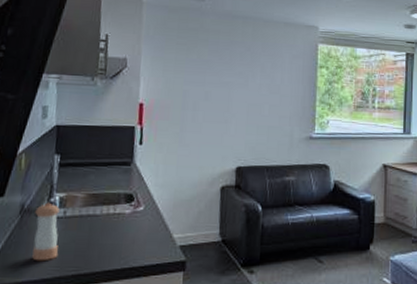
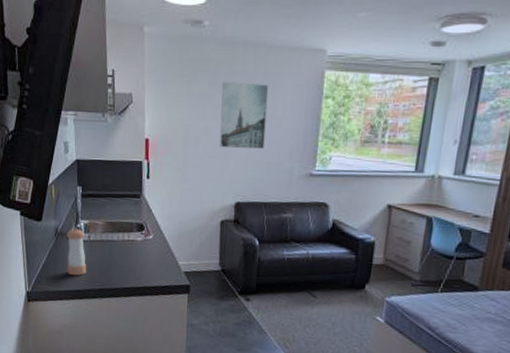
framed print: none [220,50,268,113] -> present [220,81,269,149]

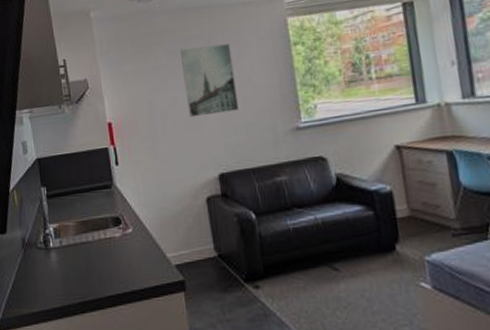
pepper shaker: present [66,227,87,276] -> none [35,234,63,292]

